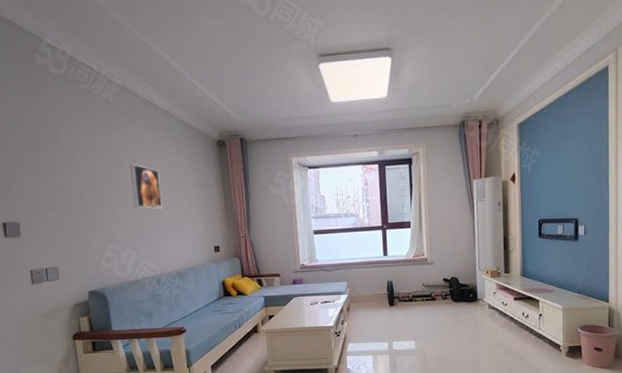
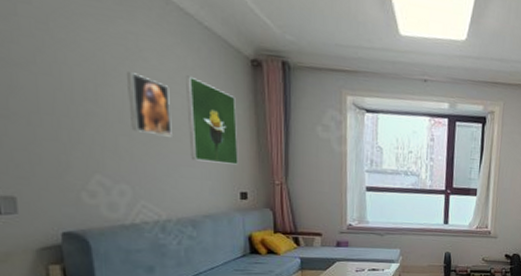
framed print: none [171,160,212,225] -> present [186,75,238,165]

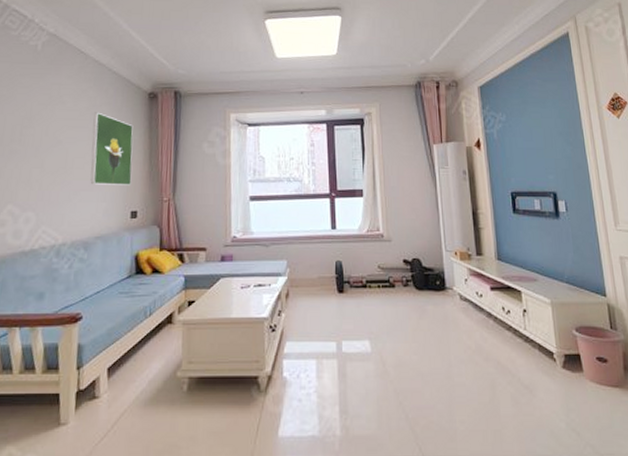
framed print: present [127,72,172,137] -> none [44,115,79,165]

